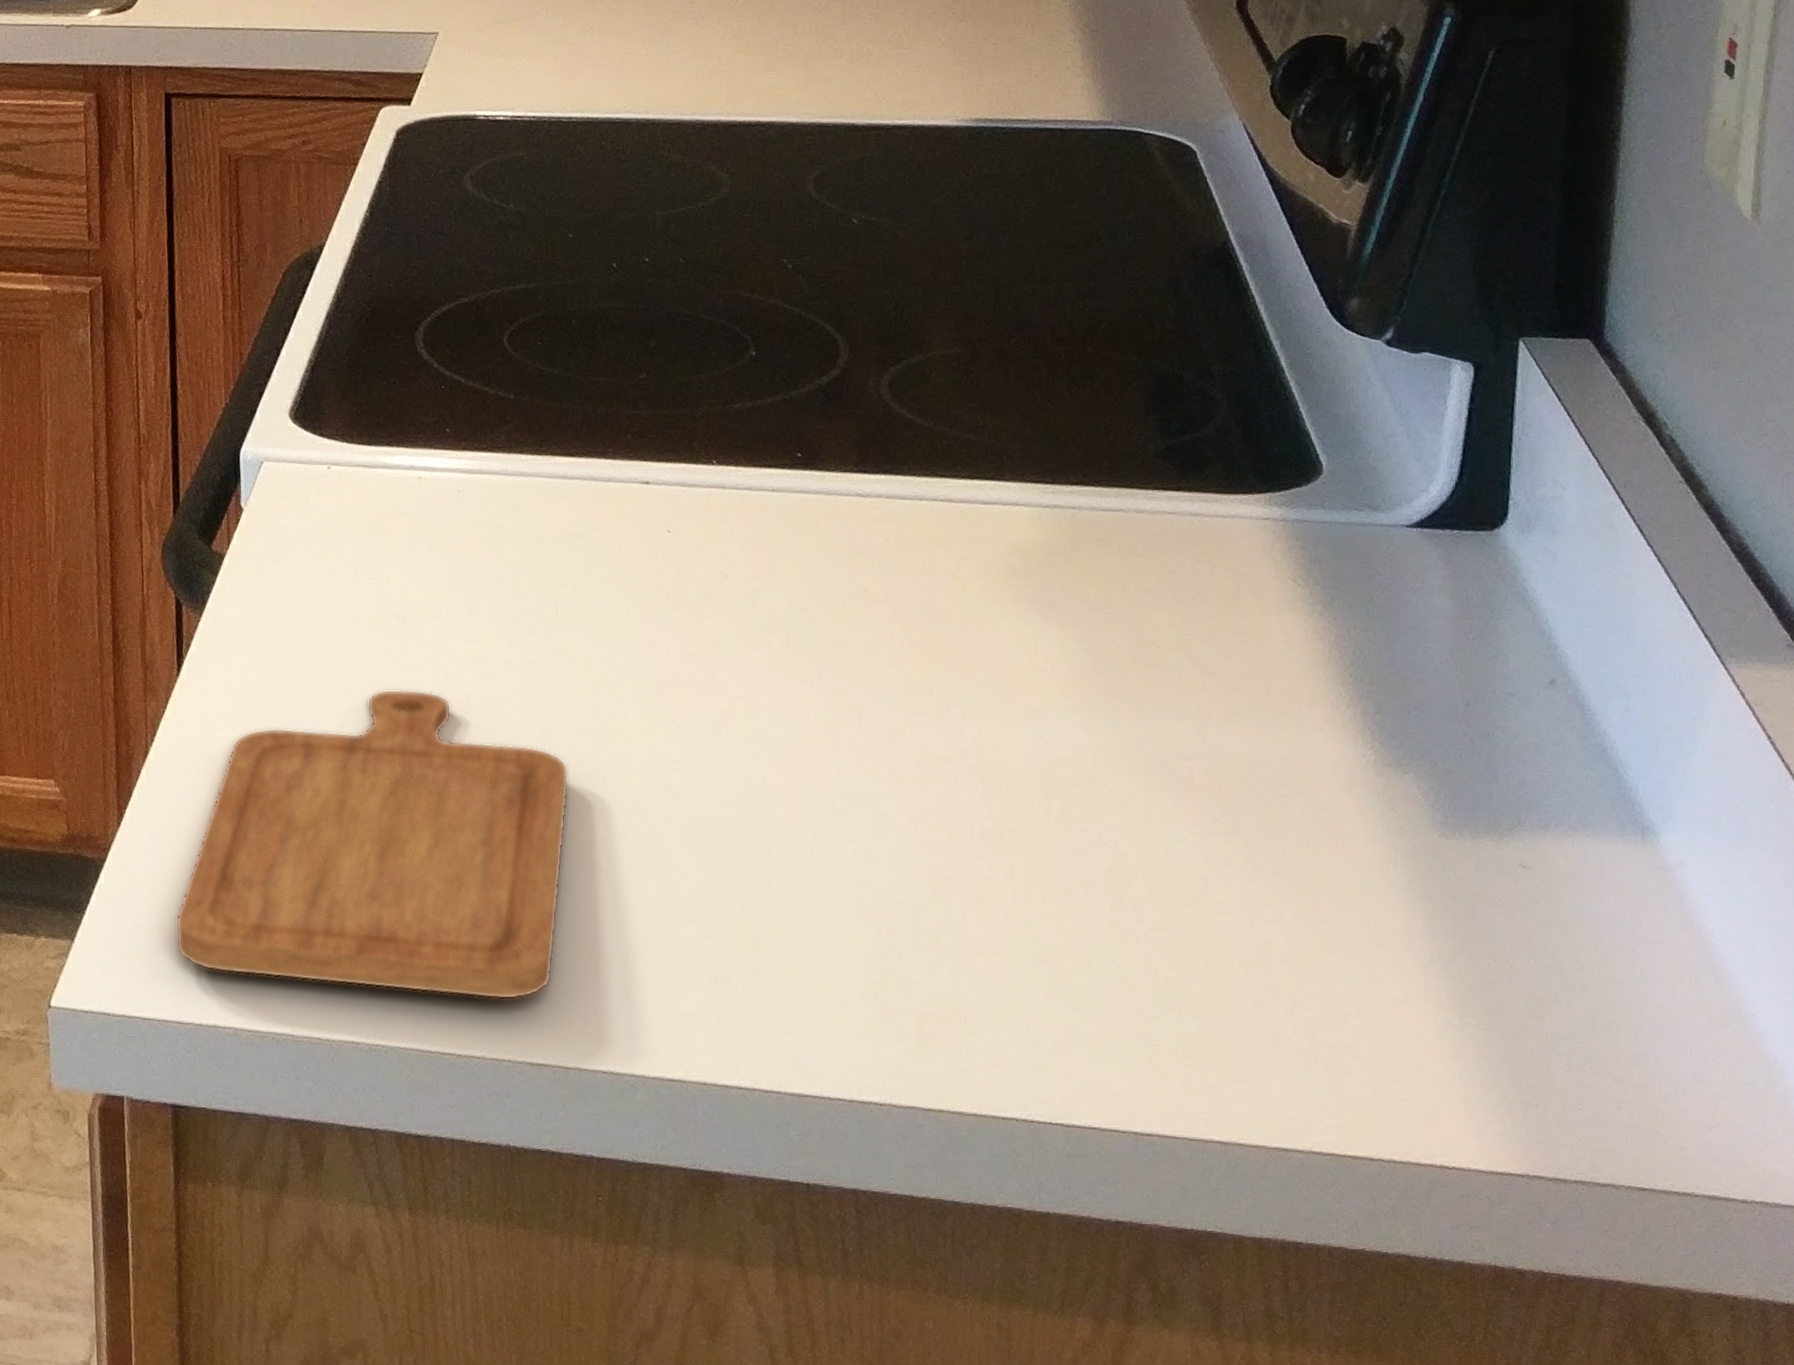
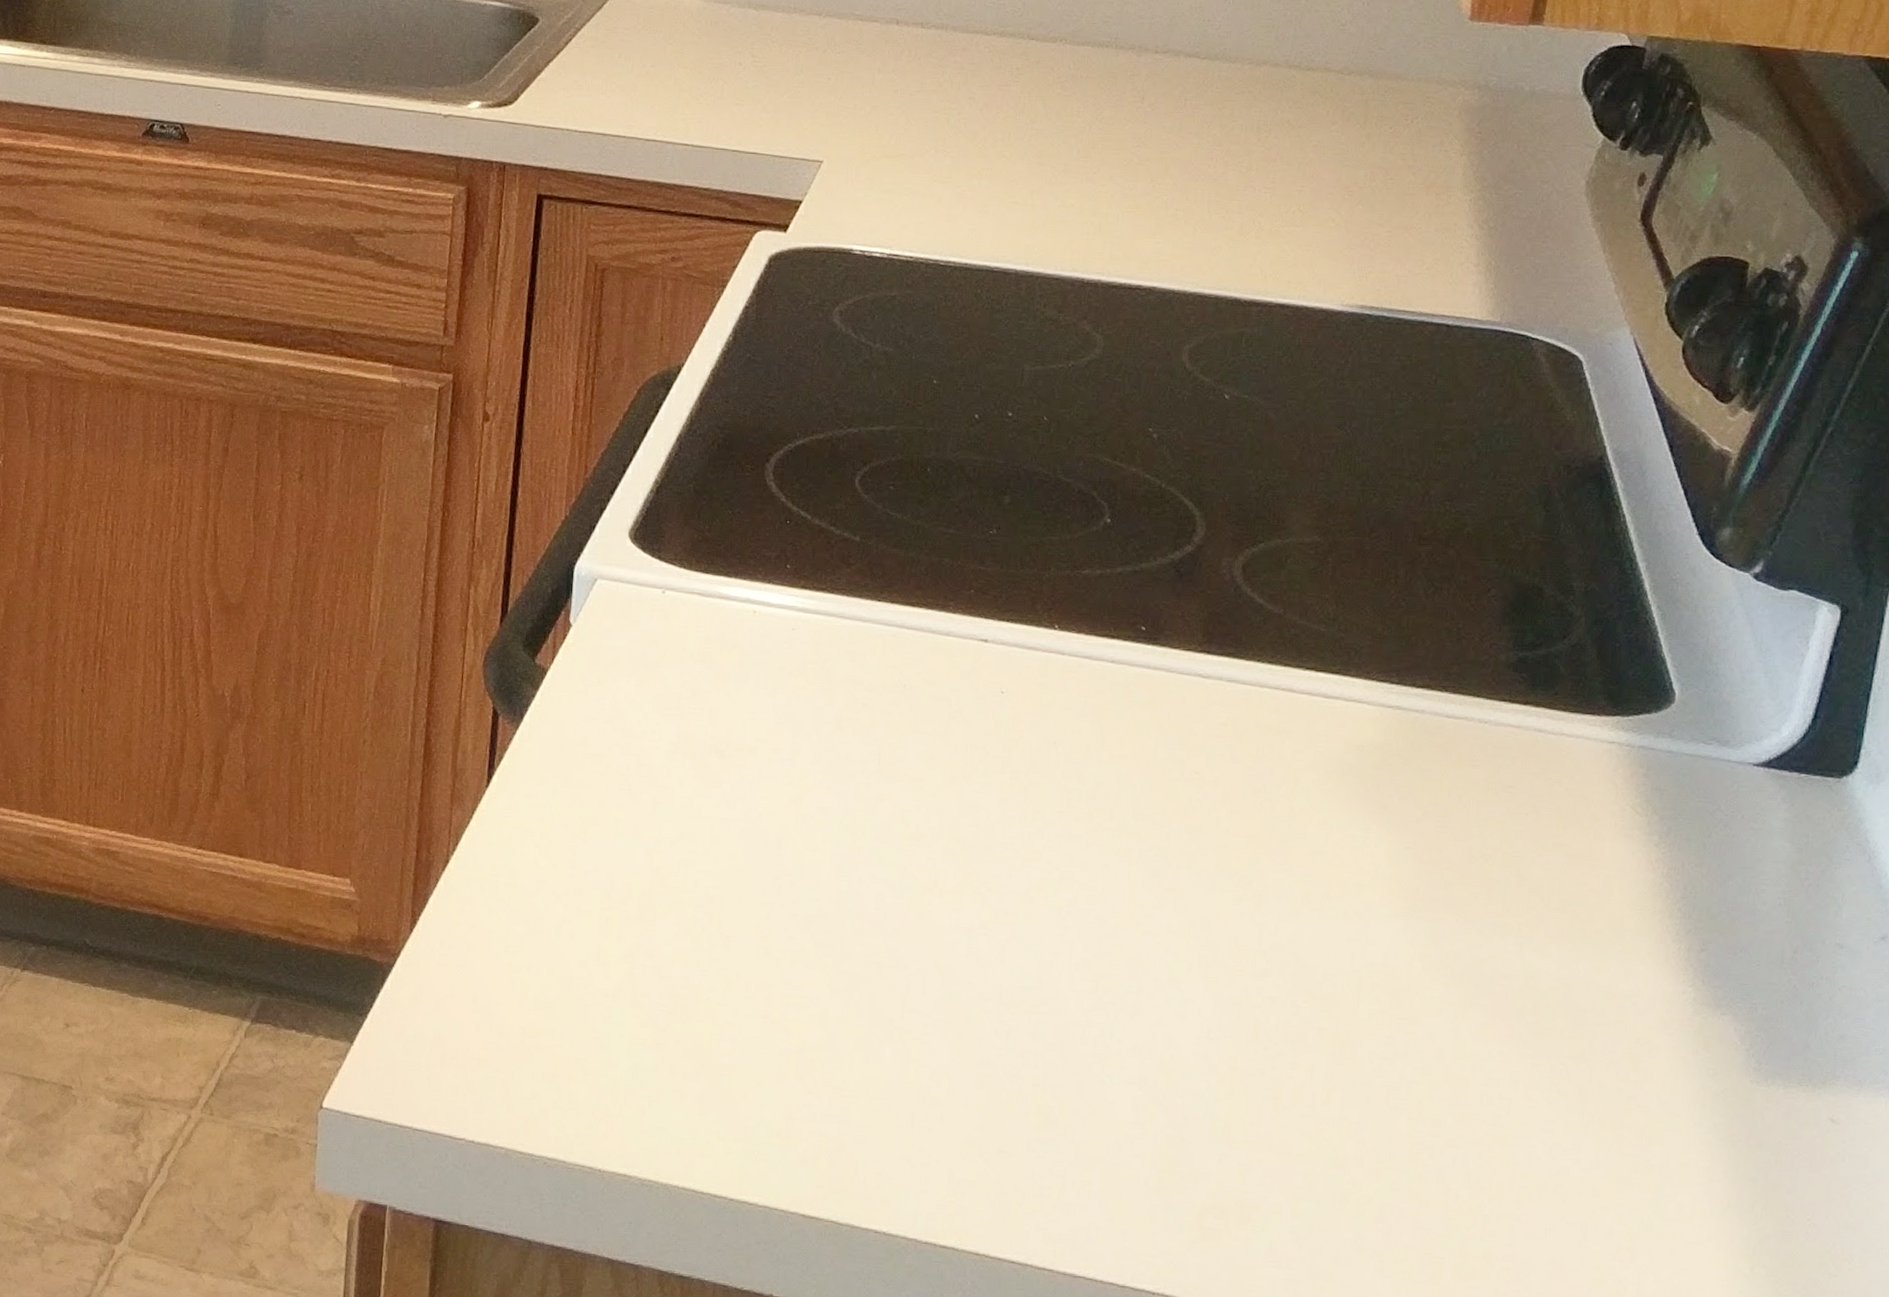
chopping board: present [175,689,569,1000] -> none [456,822,874,1149]

